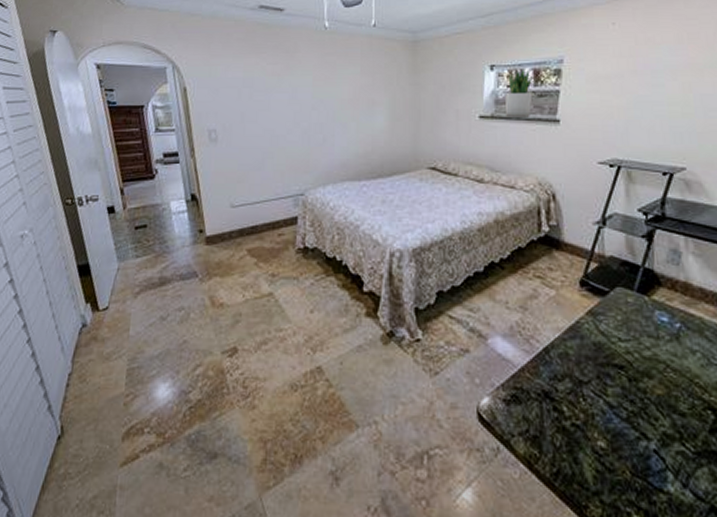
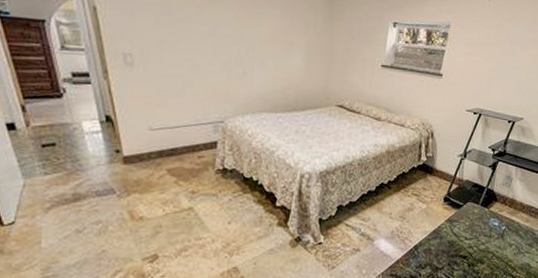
planter: present [504,69,533,118] -> none [401,29,425,70]

